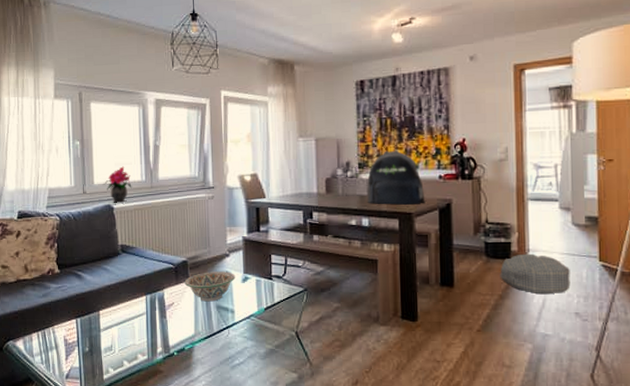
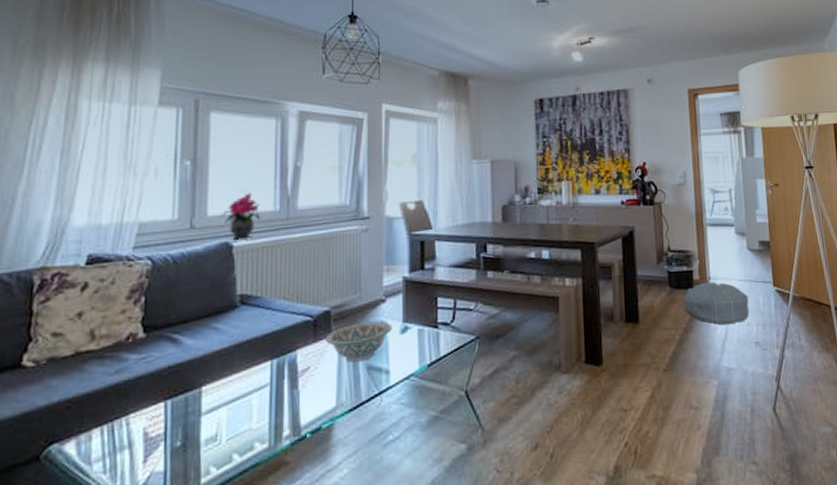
backpack: present [367,150,425,205] -> none [547,174,608,234]

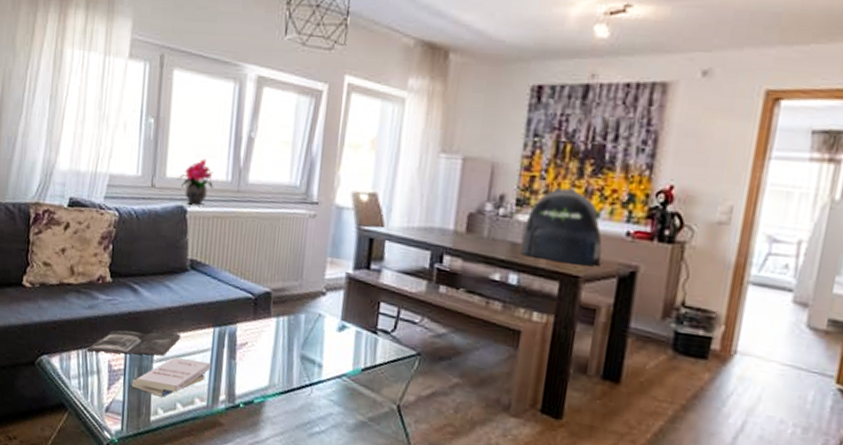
magazine: none [113,376,234,425] -> present [86,329,181,356]
books: none [174,398,271,453] -> present [131,357,212,397]
decorative bowl: present [325,321,392,362] -> none [264,310,330,350]
backpack: none [547,174,608,234] -> present [519,187,603,267]
dog bed: present [683,281,749,324] -> none [687,355,791,417]

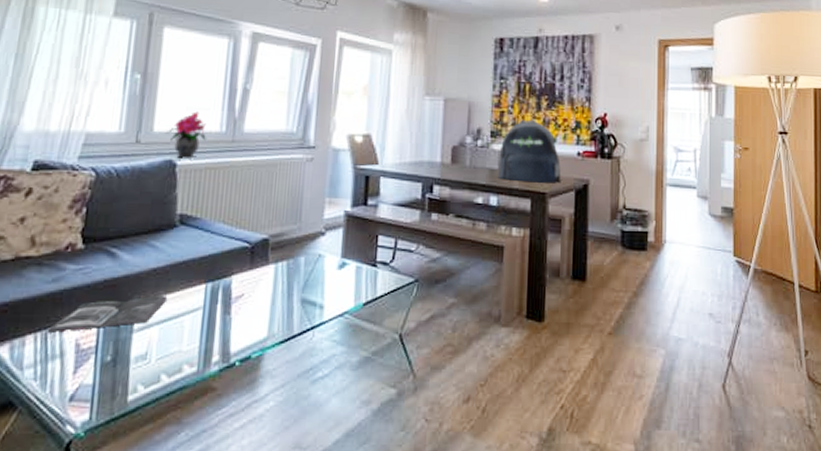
books: present [131,357,212,397] -> none [104,322,203,371]

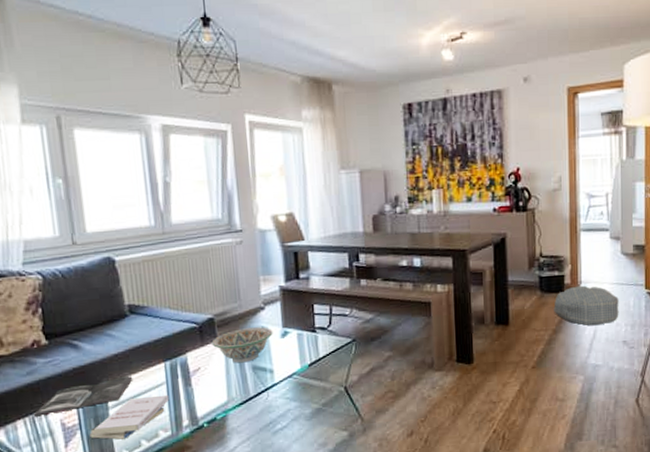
books: none [104,322,203,371] -> present [89,394,170,440]
potted flower: present [166,111,206,159] -> none [99,209,138,254]
decorative bowl: none [261,254,330,294] -> present [211,327,273,363]
backpack: present [497,119,562,184] -> none [418,182,480,242]
dog bed: none [635,245,705,291] -> present [553,285,619,325]

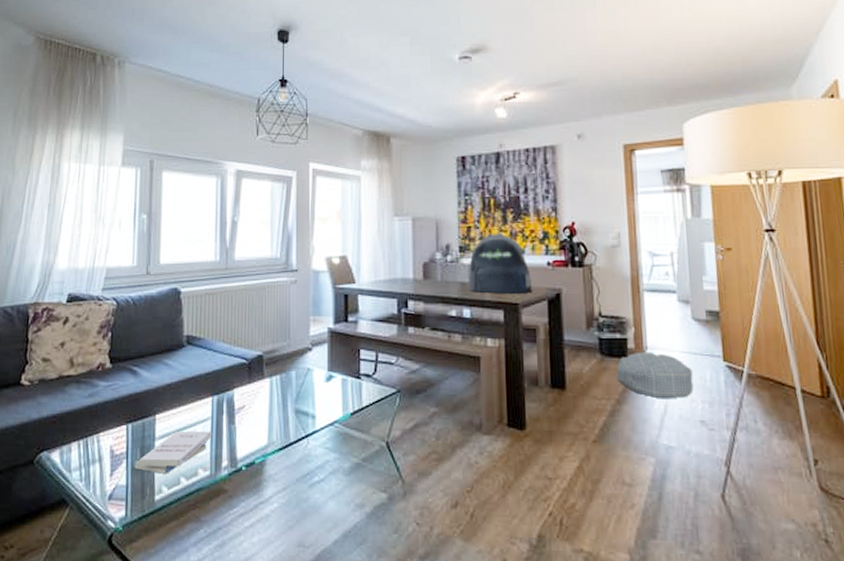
magazine: present [33,376,133,417] -> none [87,408,182,440]
decorative bowl: present [211,327,273,363] -> none [258,368,318,405]
backpack: none [418,182,480,242] -> present [468,233,533,294]

